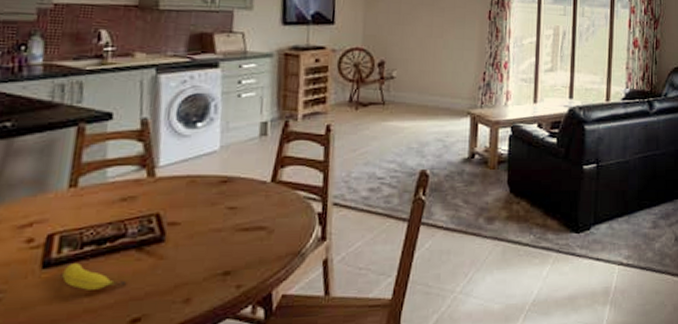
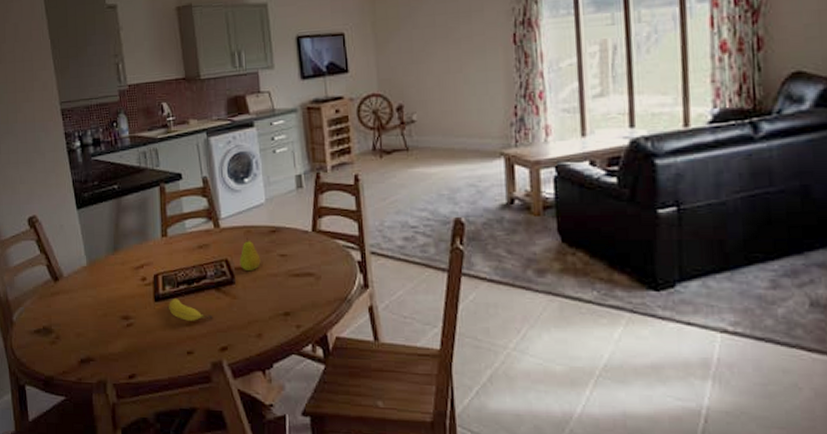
fruit: none [174,187,204,227] -> present [239,237,261,272]

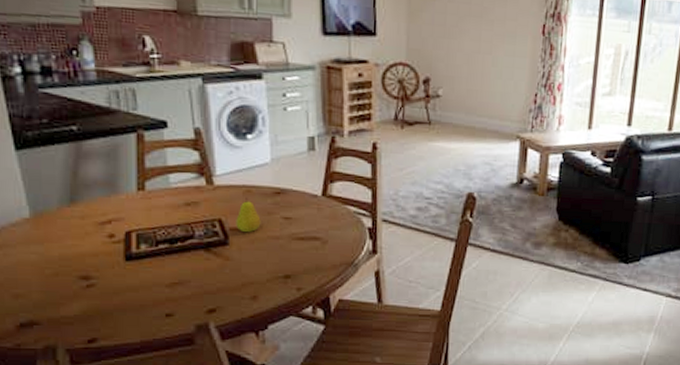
fruit: present [169,299,212,321] -> none [144,258,199,282]

